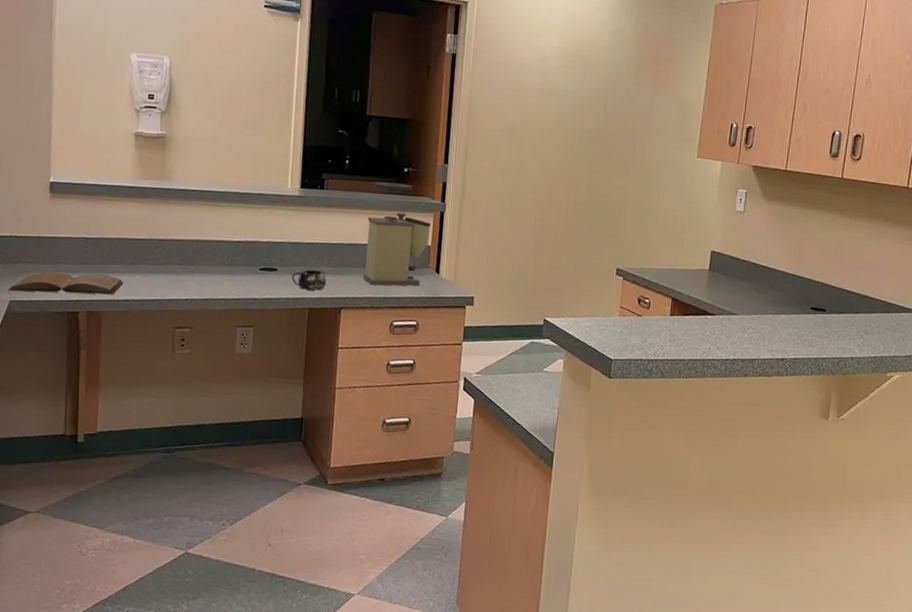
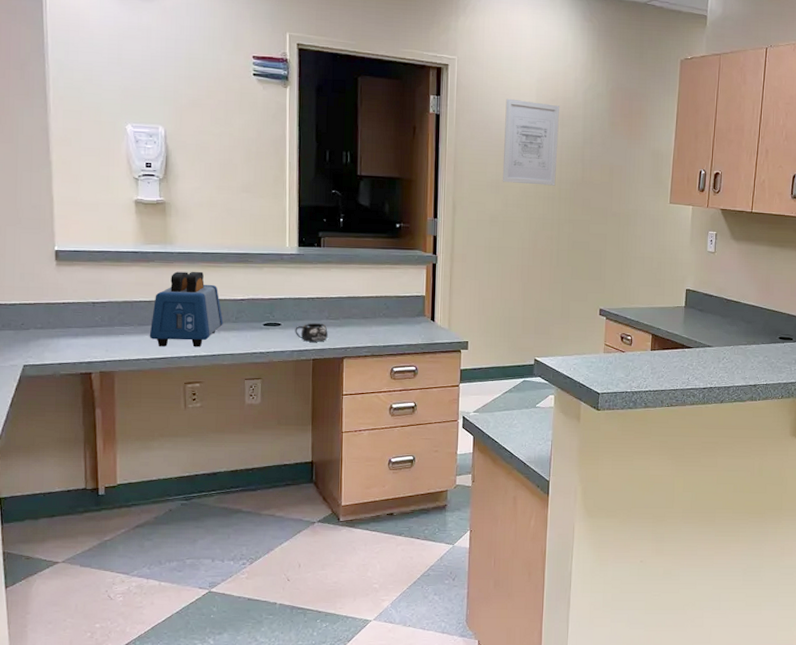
book: present [7,271,124,295] -> none [20,334,133,356]
toaster: none [140,209,218,290] -> present [149,271,223,347]
coffee grinder: present [362,182,431,286] -> none [362,238,425,335]
wall art: none [518,39,583,134] -> present [502,98,559,186]

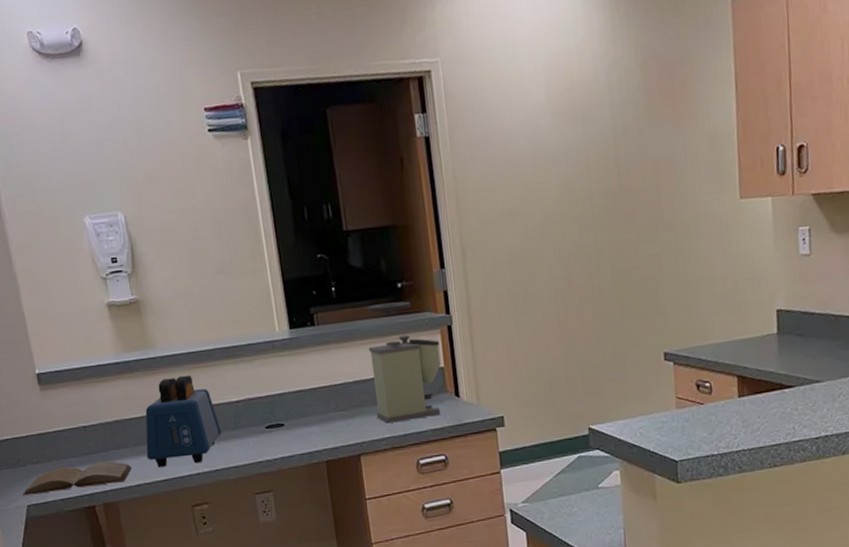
book: none [20,334,133,356] -> present [22,461,132,496]
mug: present [295,323,328,342] -> none [300,417,339,441]
coffee grinder: none [362,238,425,335] -> present [367,301,441,424]
wall art: present [502,98,559,186] -> none [508,95,586,209]

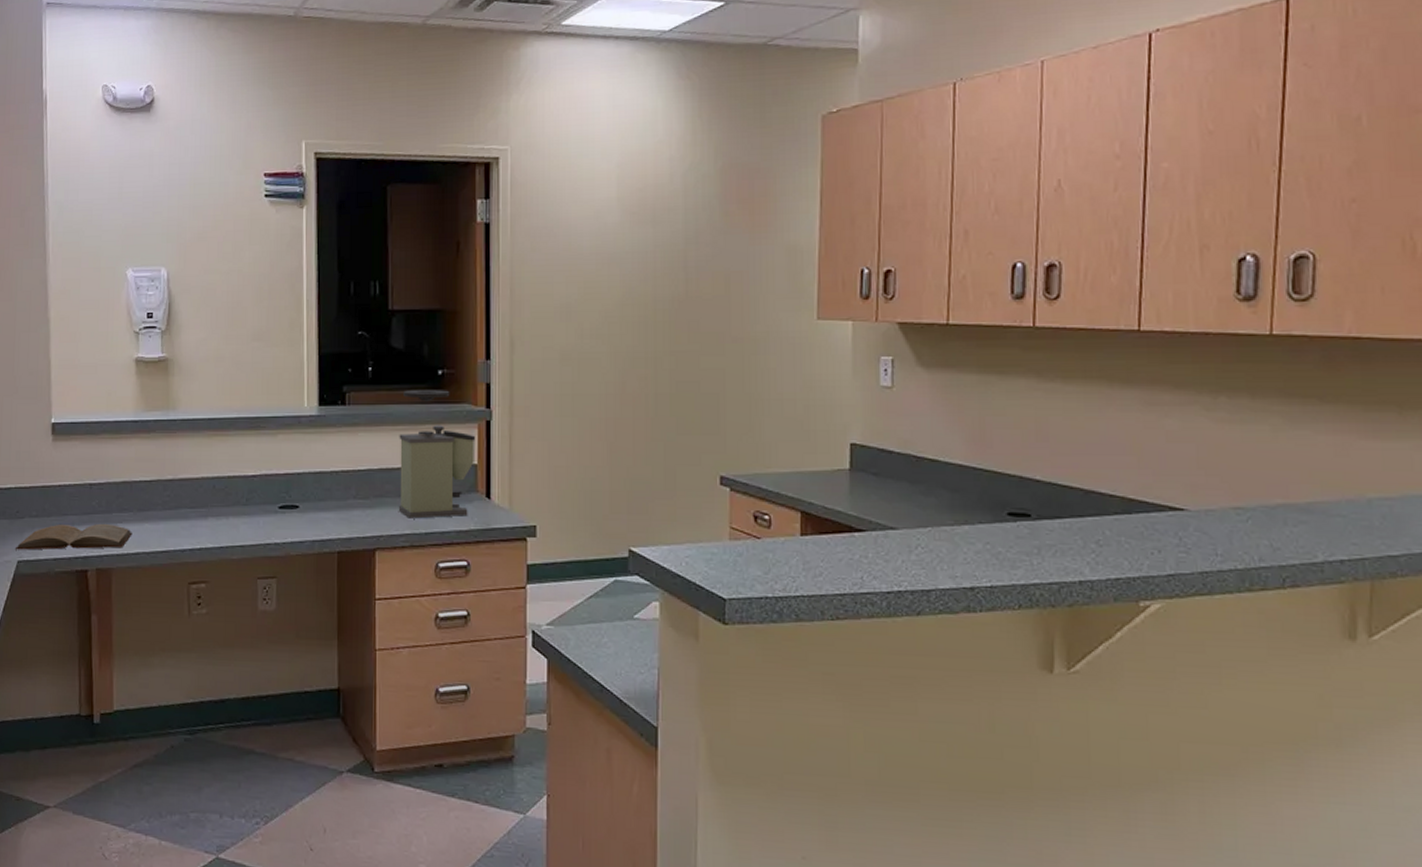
toaster: present [145,375,222,467] -> none [149,442,232,538]

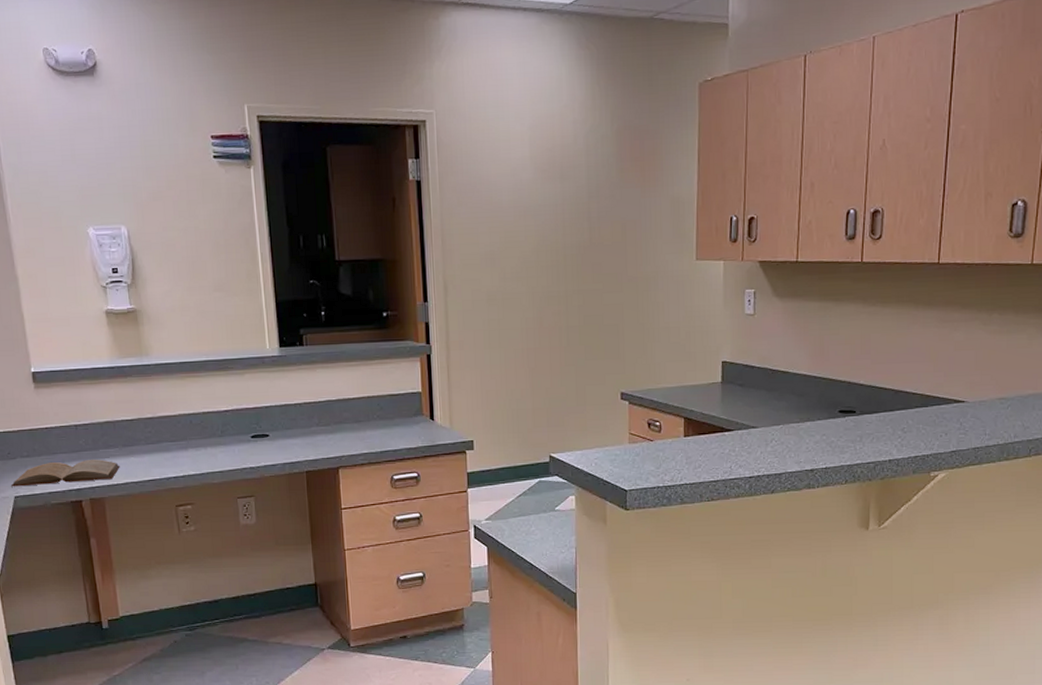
coffee grinder: present [398,390,476,519] -> none [352,329,419,440]

